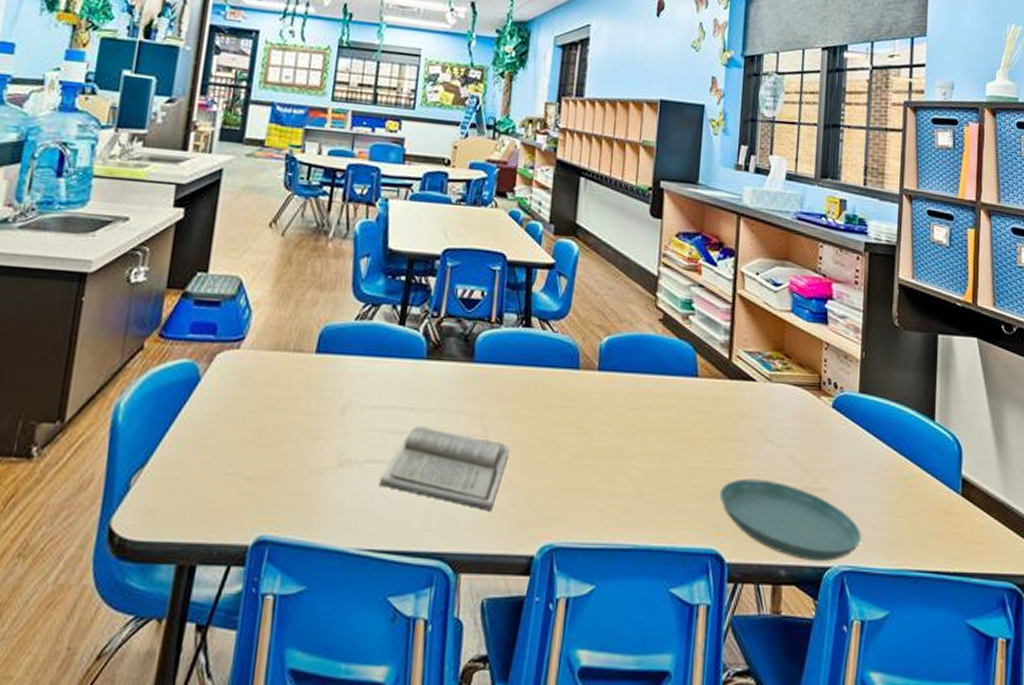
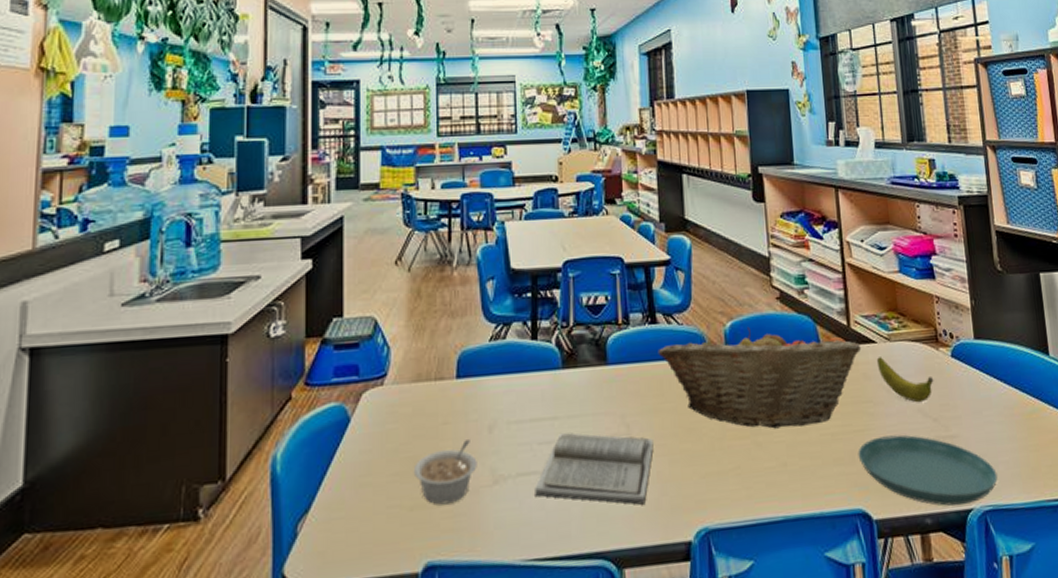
legume: none [257,417,325,480] -> present [413,440,477,505]
fruit basket: none [527,344,740,456] -> present [658,326,862,429]
banana: none [753,396,811,450] -> present [876,357,934,403]

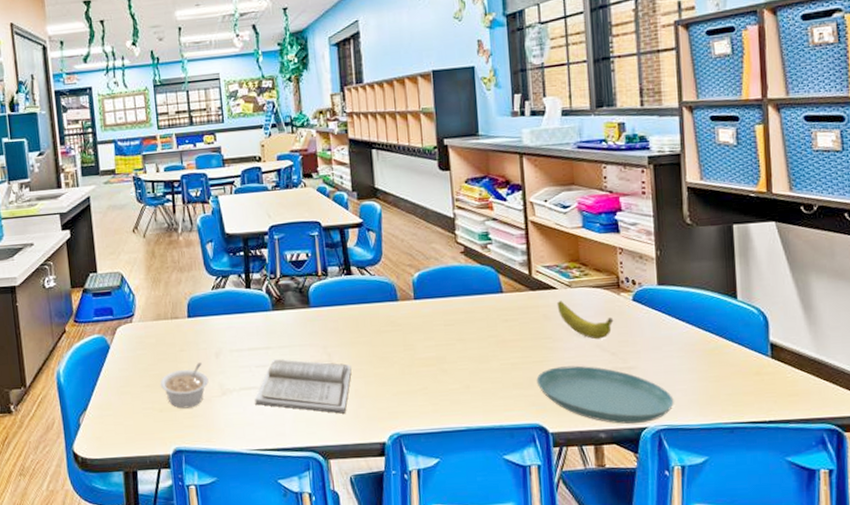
fruit basket: present [658,326,862,429] -> none [353,276,542,359]

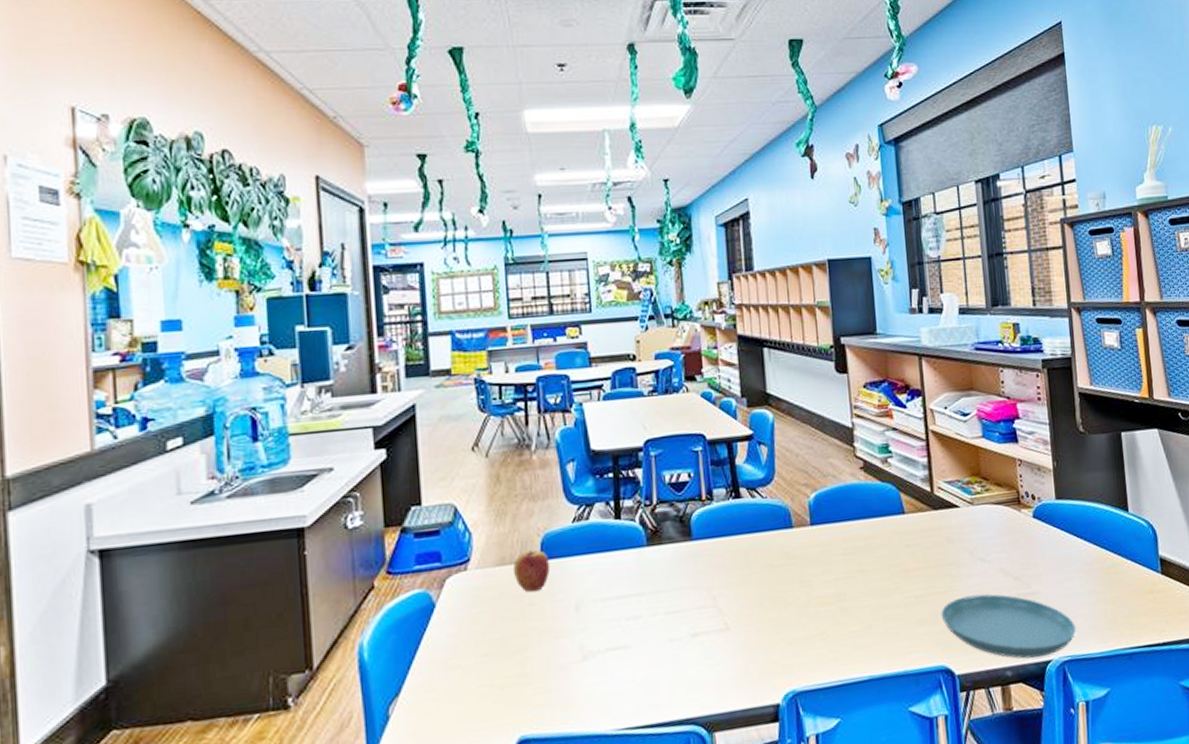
legume: present [160,363,209,409] -> none [501,619,566,682]
apple: none [166,309,196,342] -> present [512,550,551,593]
book: present [255,358,352,414] -> none [624,607,741,673]
banana: present [557,301,614,340] -> none [959,521,1016,563]

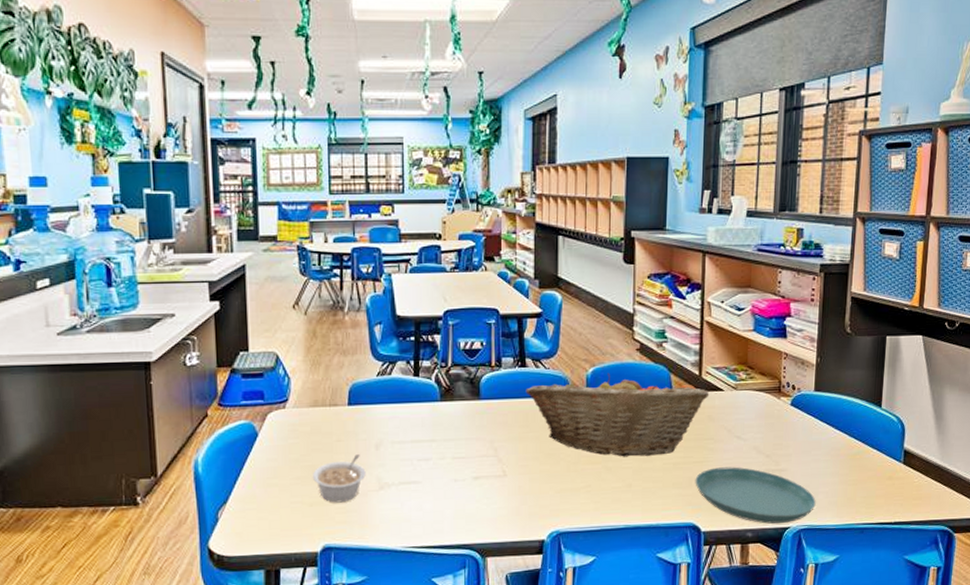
legume: none [501,619,566,682] -> present [312,454,366,503]
apple: present [512,550,551,593] -> none [324,396,356,431]
fruit basket: none [742,497,945,594] -> present [525,372,710,457]

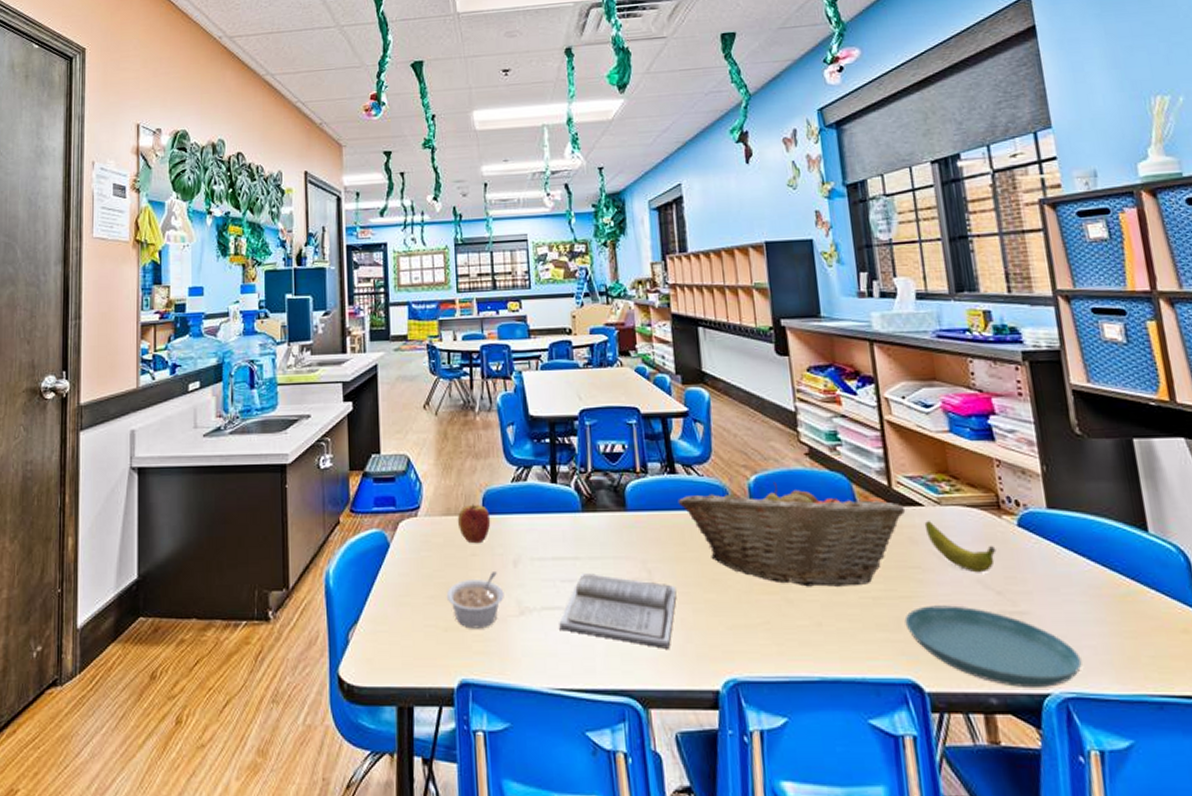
apple: none [324,396,356,431] -> present [457,504,491,544]
book: none [414,452,517,511] -> present [559,572,677,649]
banana: none [721,403,772,442] -> present [924,521,996,573]

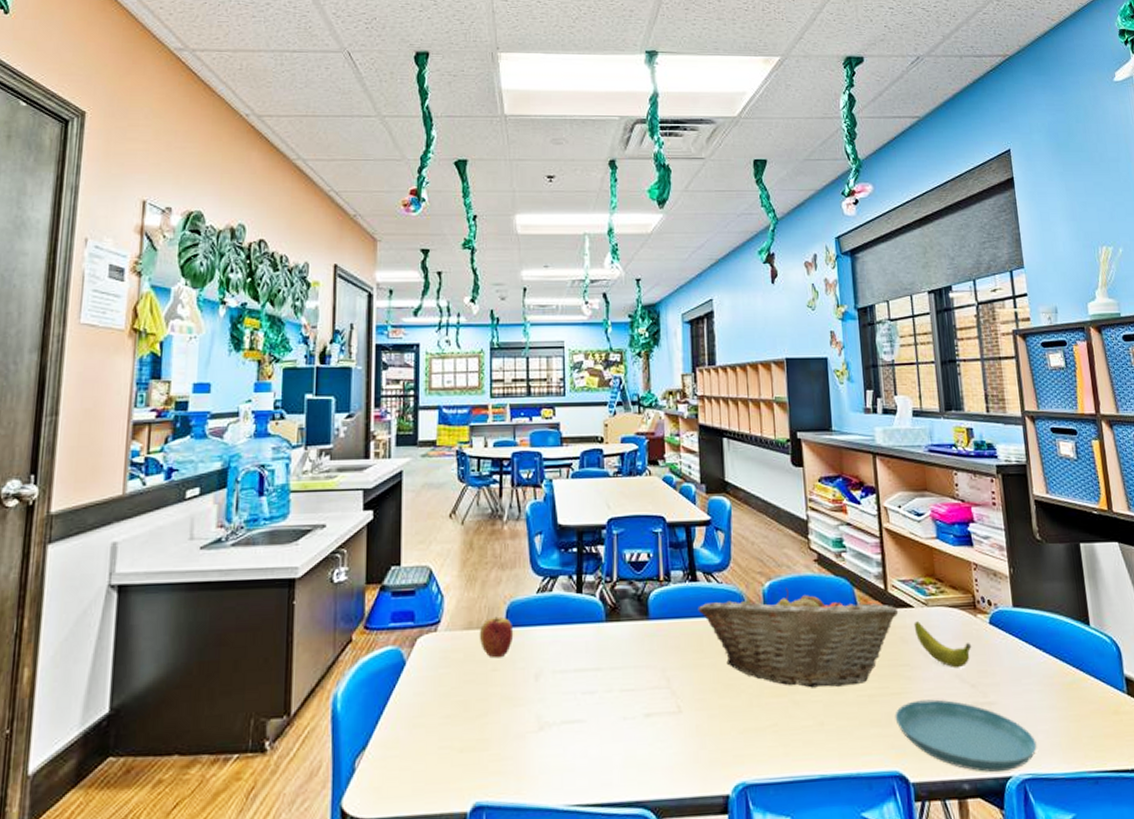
legume: present [446,572,504,629] -> none [463,687,524,748]
book: present [559,572,677,649] -> none [578,683,693,757]

